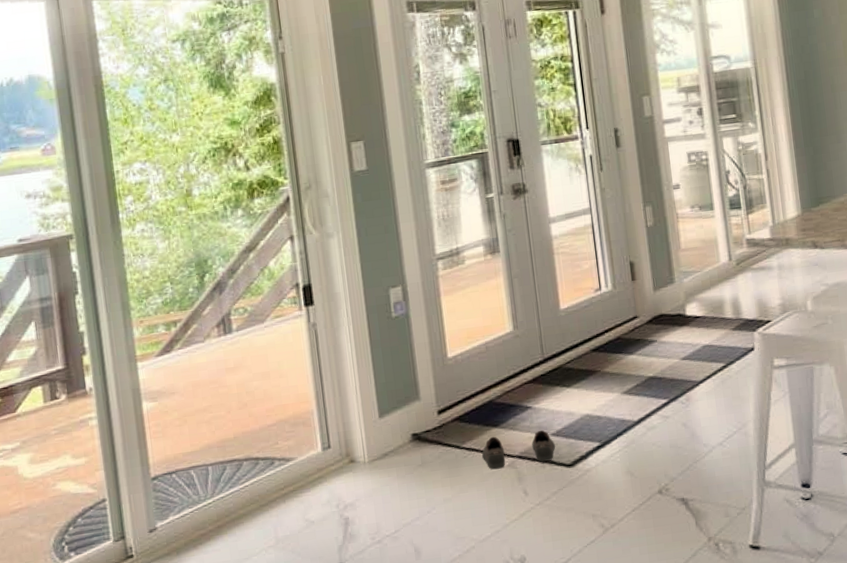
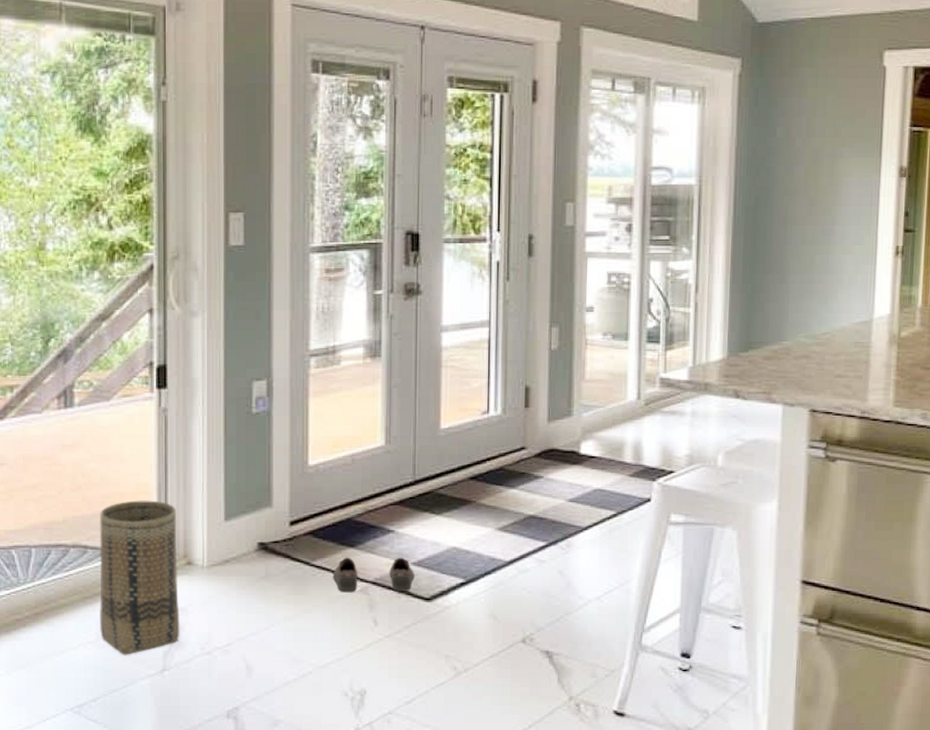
basket: none [266,408,352,555] -> present [99,500,180,655]

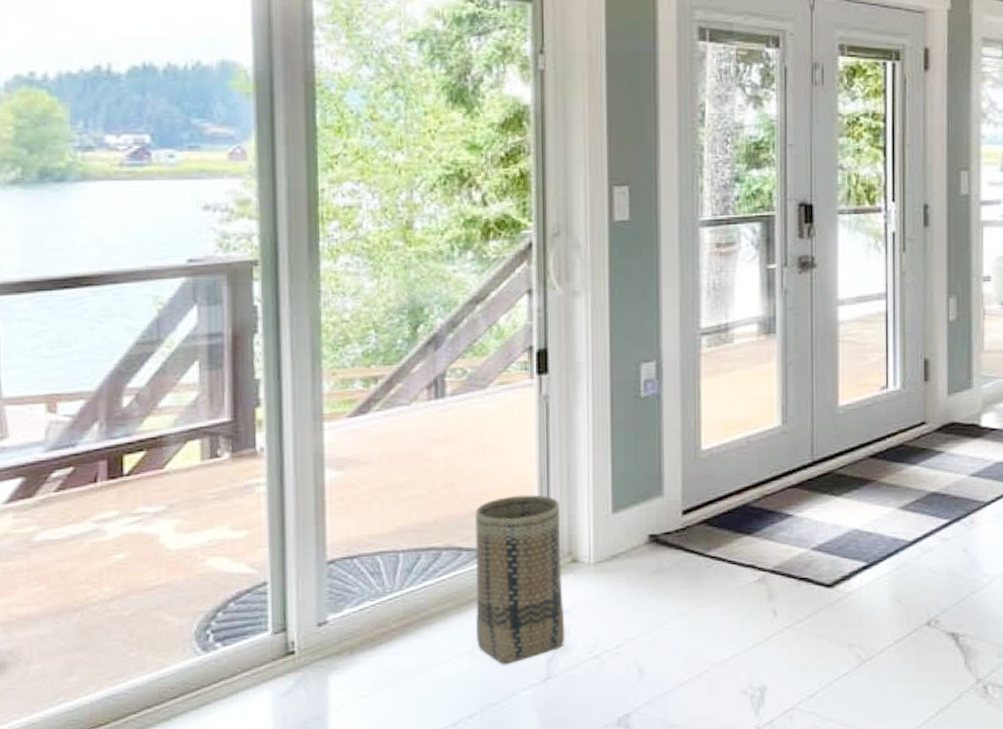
shoe: present [333,557,414,593] -> none [729,542,814,584]

